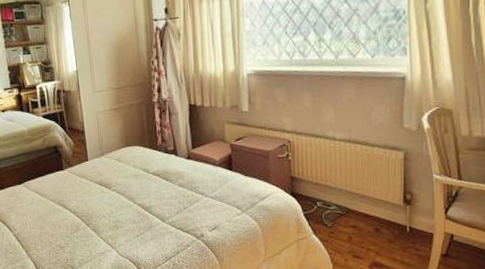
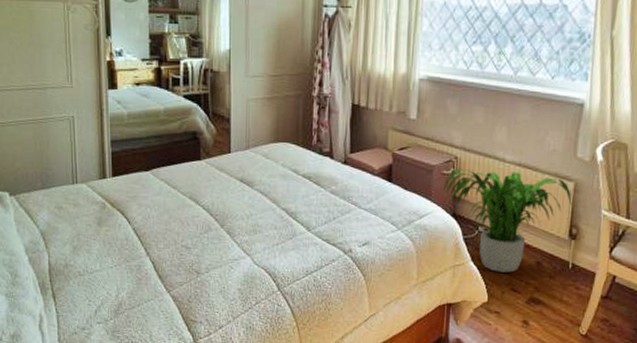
potted plant: none [280,148,403,242] -> present [444,168,572,273]

